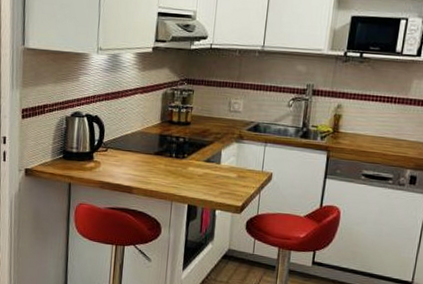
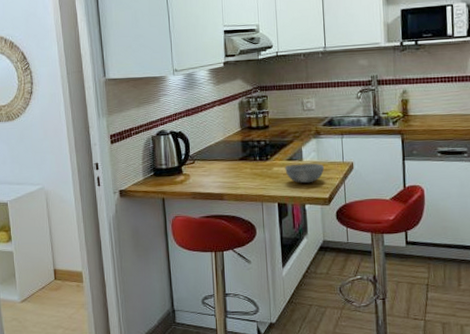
bowl: none [200,166,242,189] -> present [285,163,325,184]

